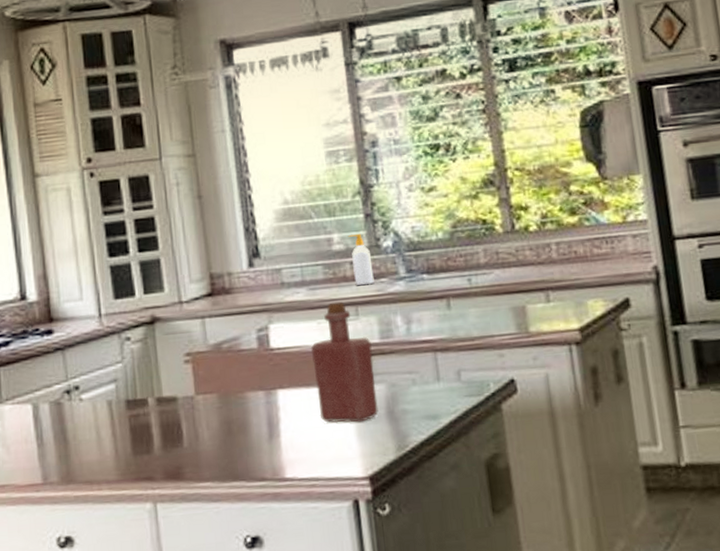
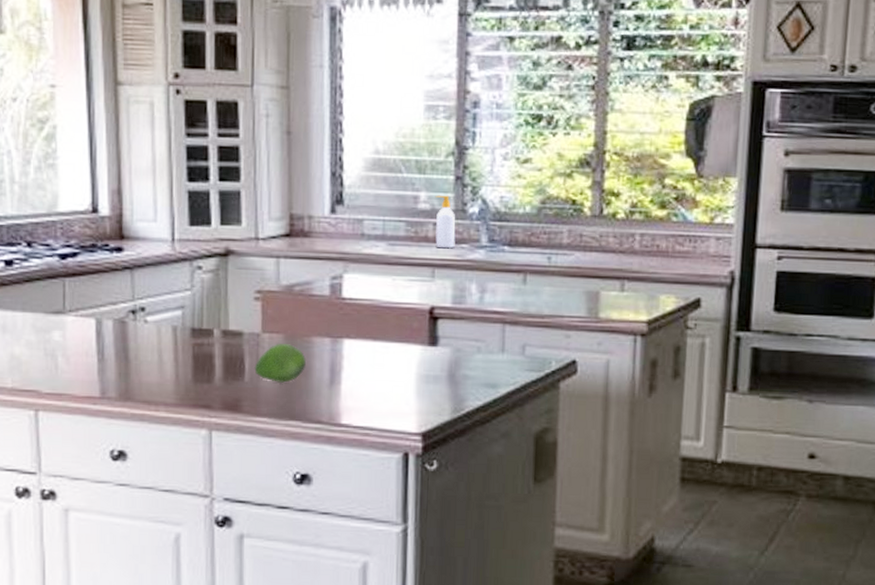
fruit: none [192,403,243,444] -> present [254,344,307,383]
bottle: present [310,301,379,423] -> none [382,261,443,381]

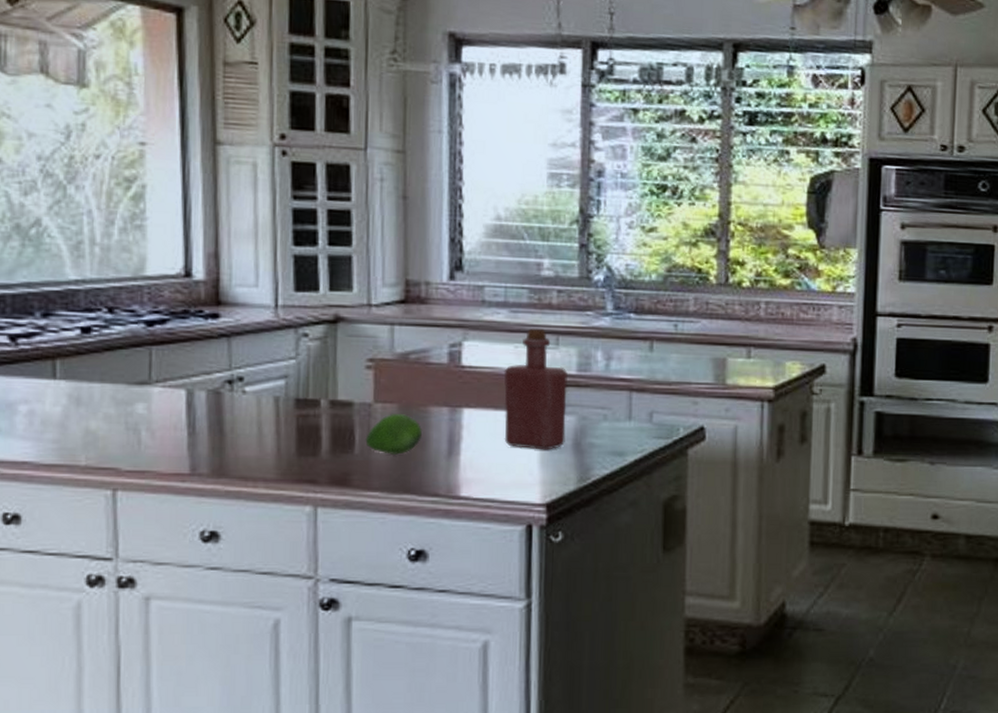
bottle: none [382,261,443,381] -> present [503,328,568,450]
soap bottle: present [435,195,456,249] -> none [559,262,581,316]

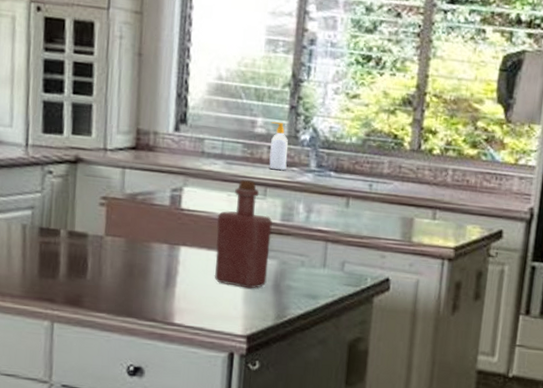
fruit: present [365,414,423,455] -> none [96,246,145,283]
soap bottle: none [559,262,581,316] -> present [269,121,289,171]

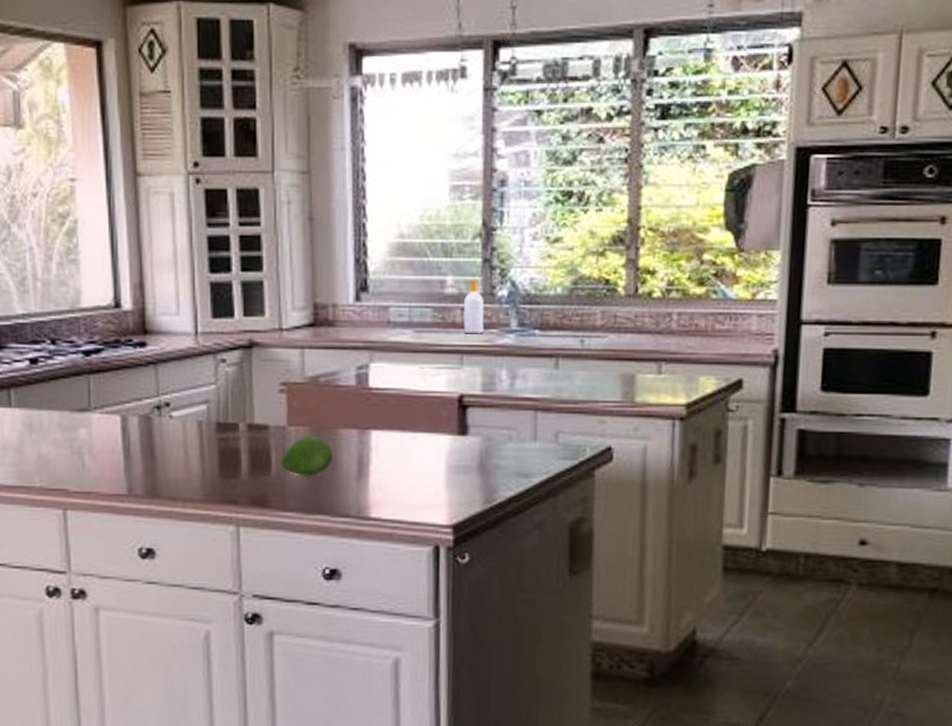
fruit: none [96,246,145,283] -> present [281,436,334,476]
bottle: present [214,179,273,289] -> none [409,348,472,472]

